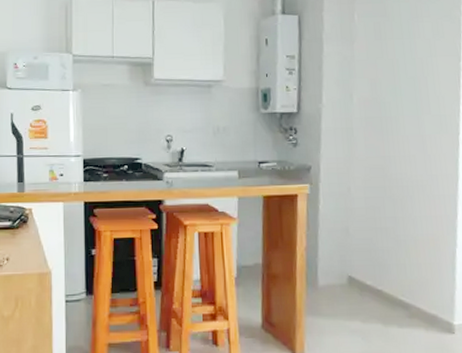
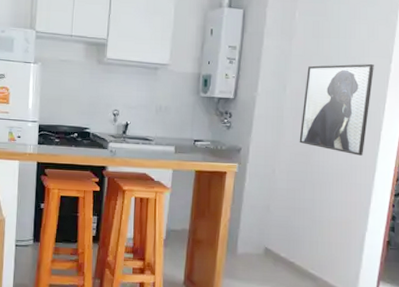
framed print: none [372,64,444,164] -> present [299,64,374,156]

